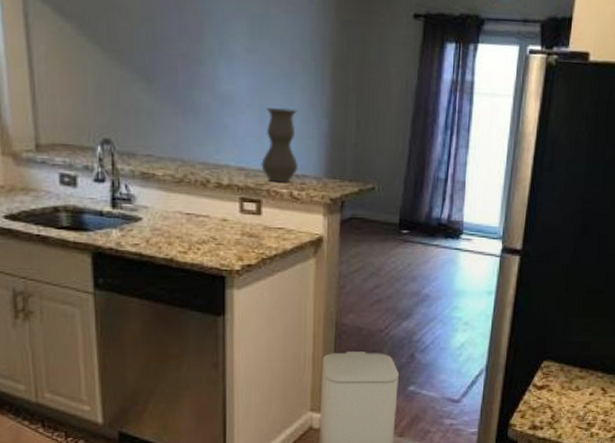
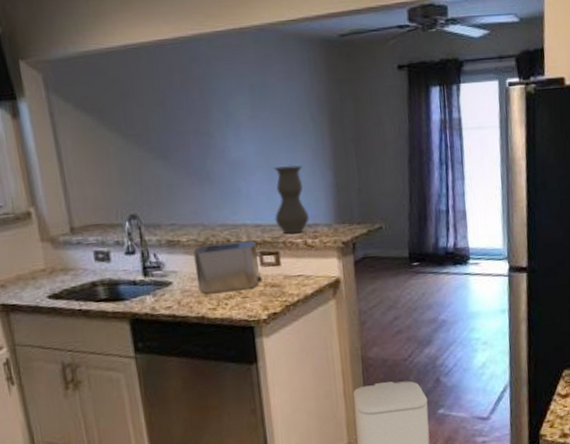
toaster: none [169,182,241,237] -> present [193,240,262,296]

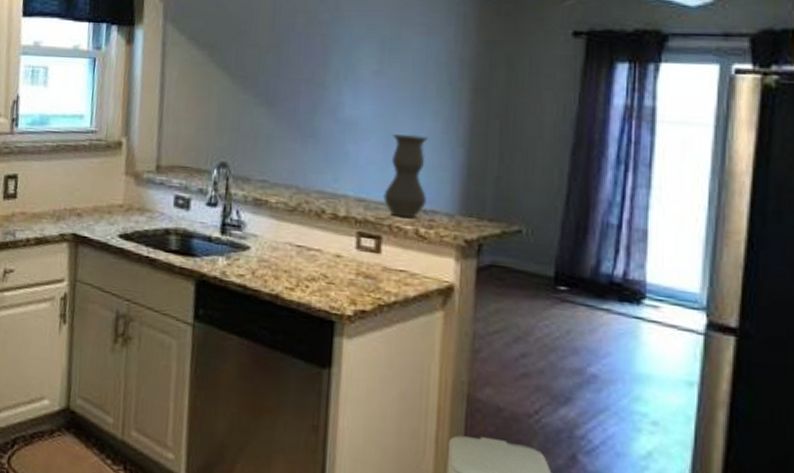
toaster: present [193,240,262,296] -> none [277,211,359,276]

